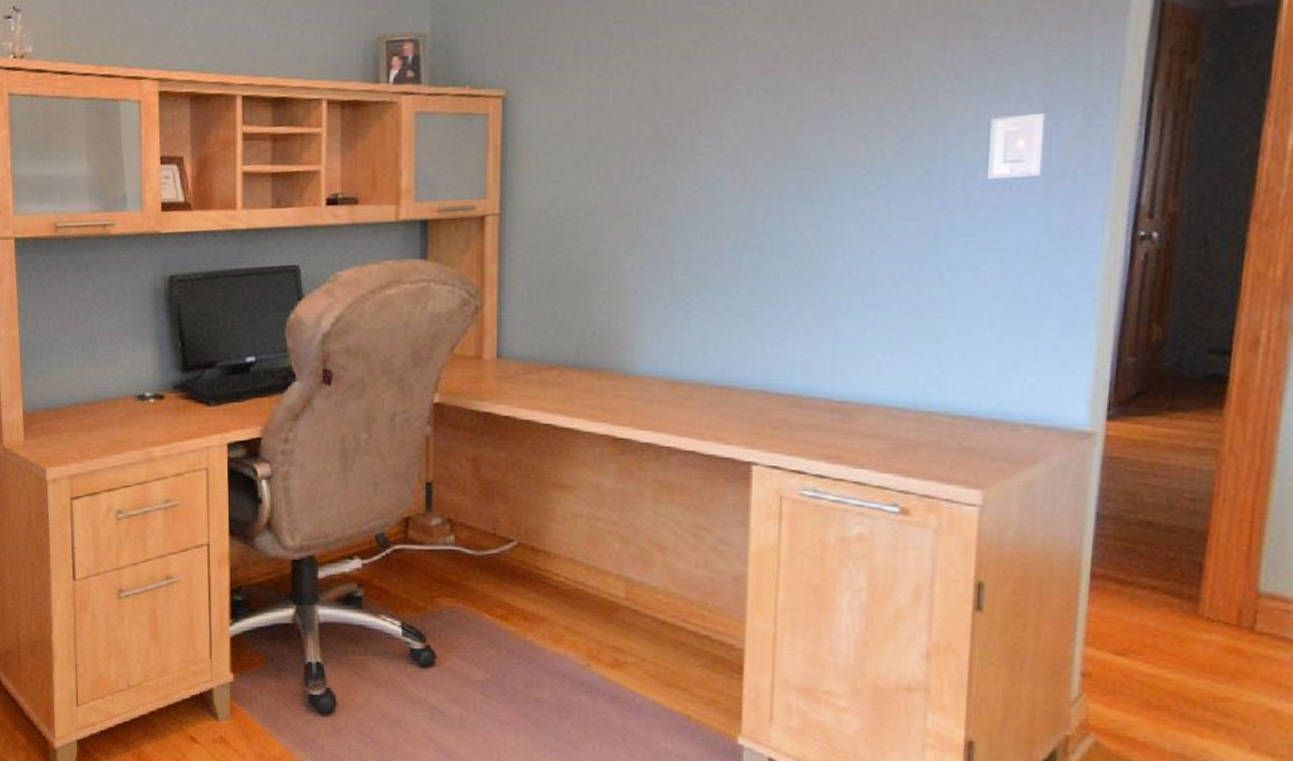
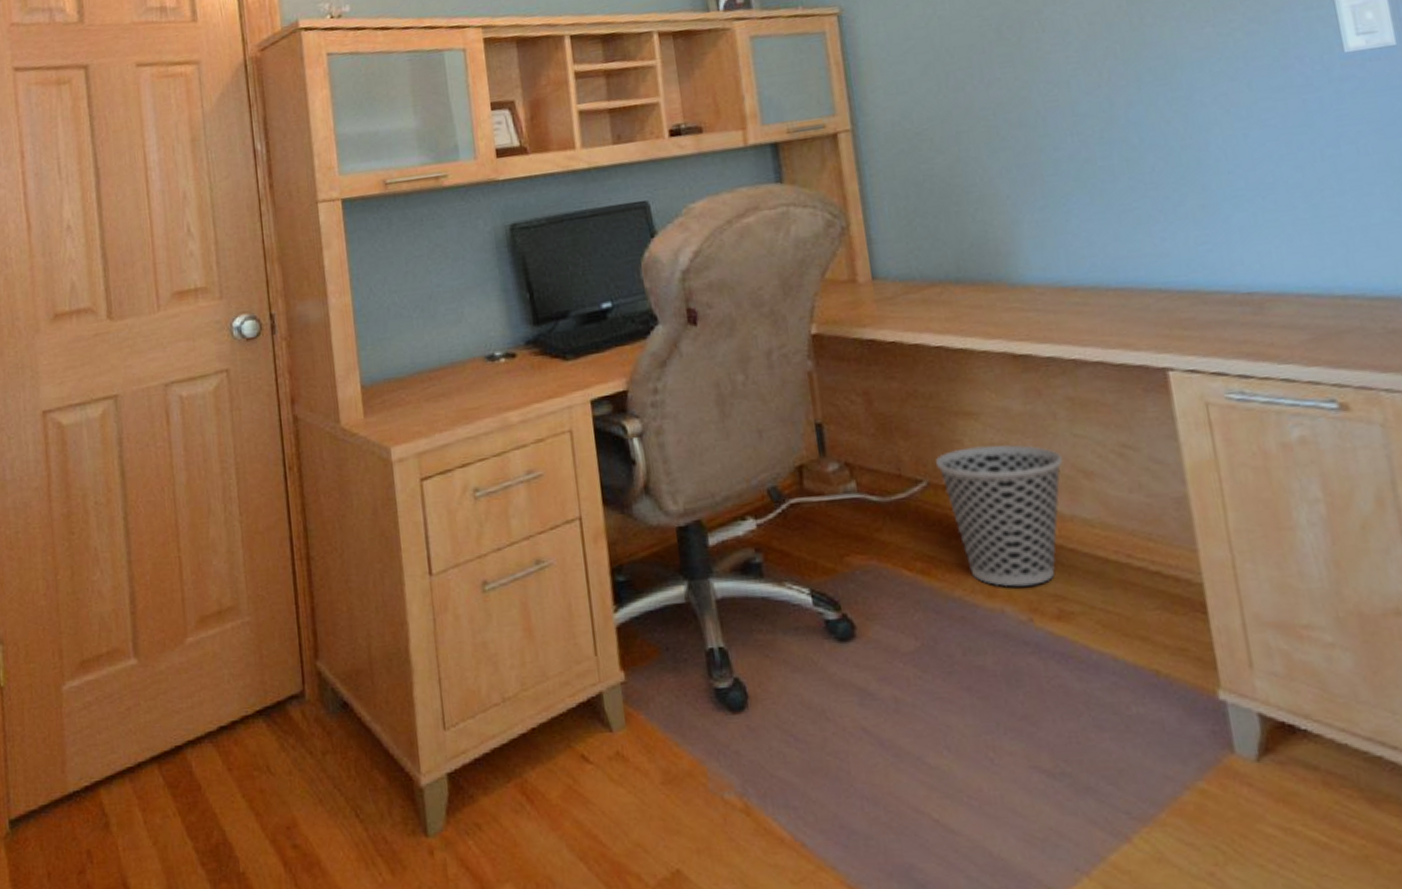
wastebasket: none [529,515,642,637] -> present [936,444,1064,587]

